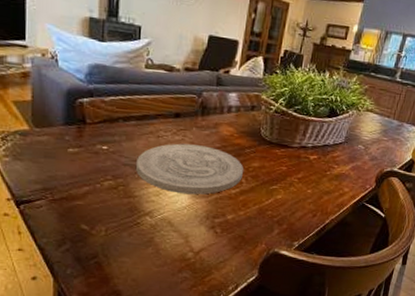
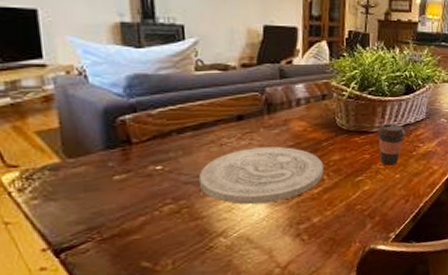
coffee cup: none [295,141,324,181] -> present [377,123,406,166]

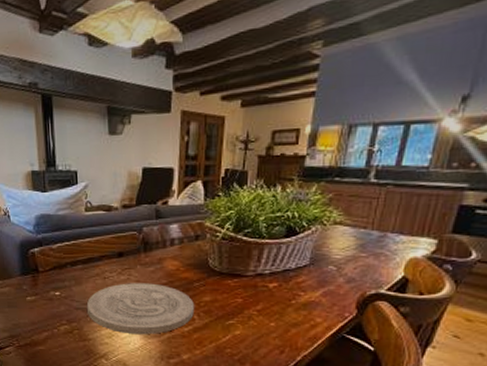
coffee cup: present [377,123,406,166] -> none [251,268,285,312]

